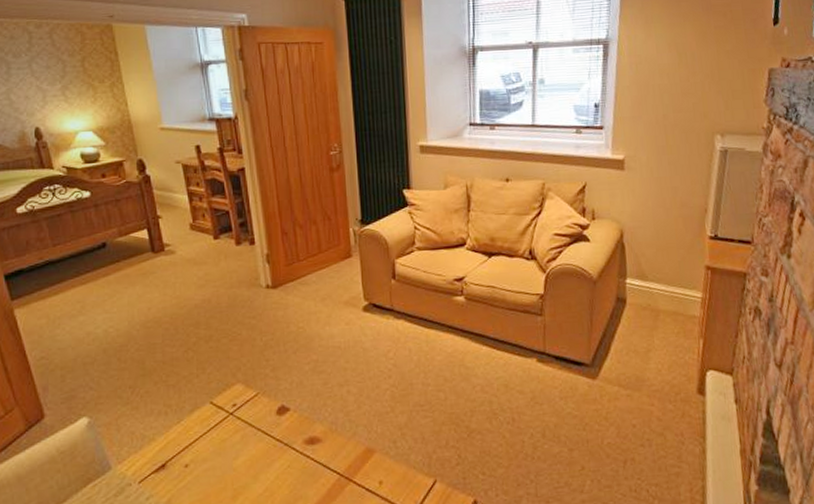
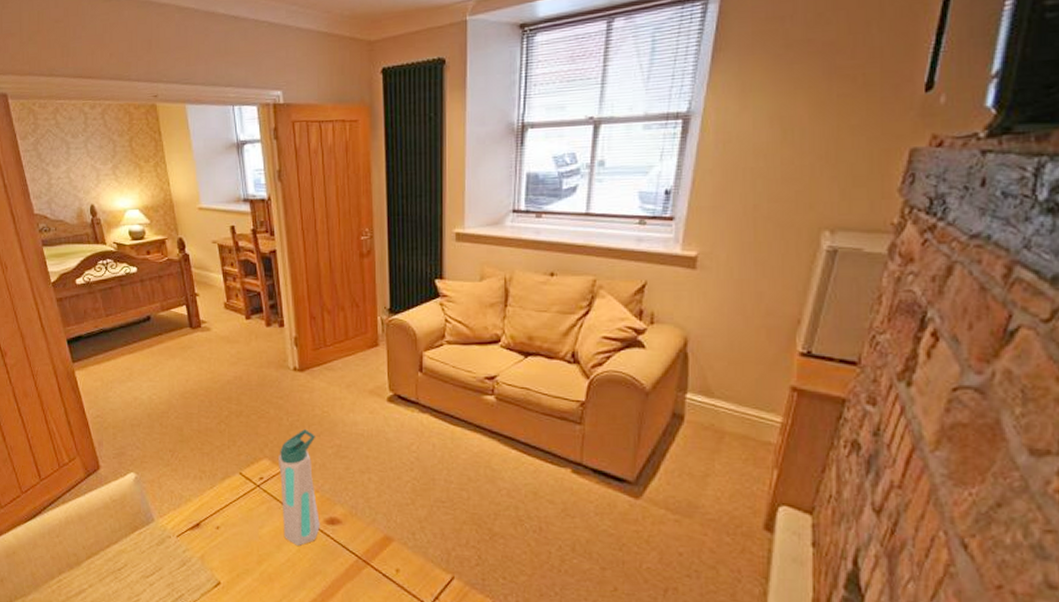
water bottle: none [251,348,299,472] -> present [277,429,320,546]

